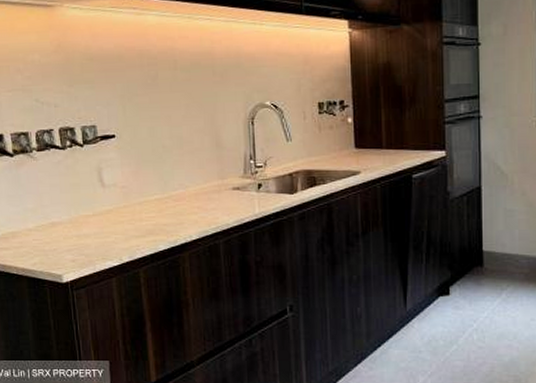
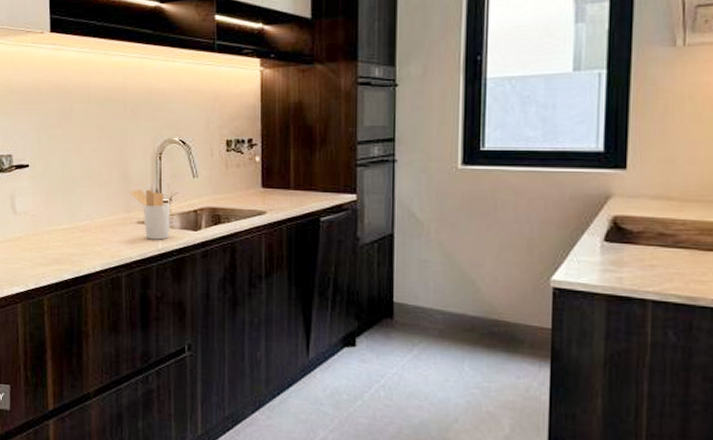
utensil holder: none [223,155,266,205] -> present [130,189,171,240]

